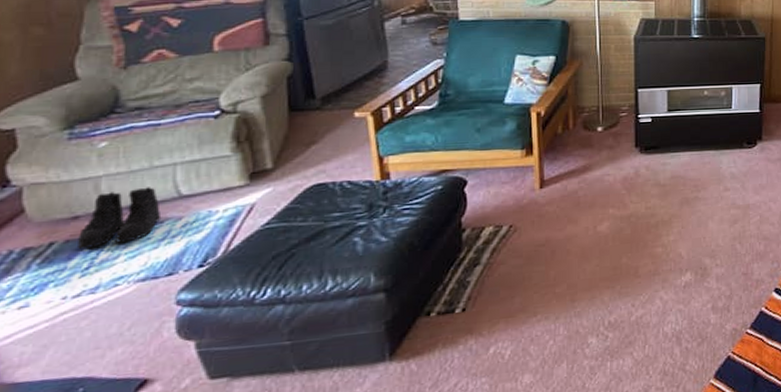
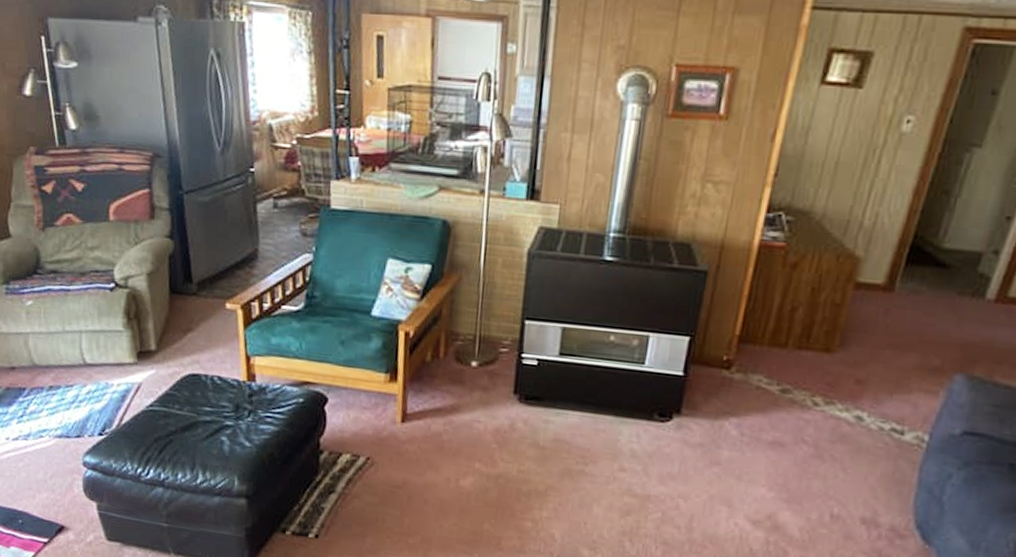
boots: present [78,187,162,250] -> none [15,349,72,399]

